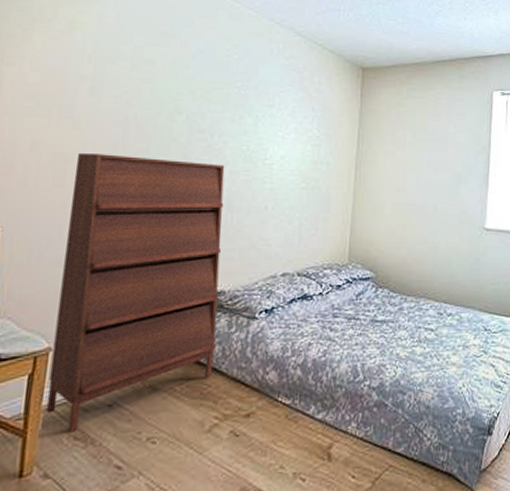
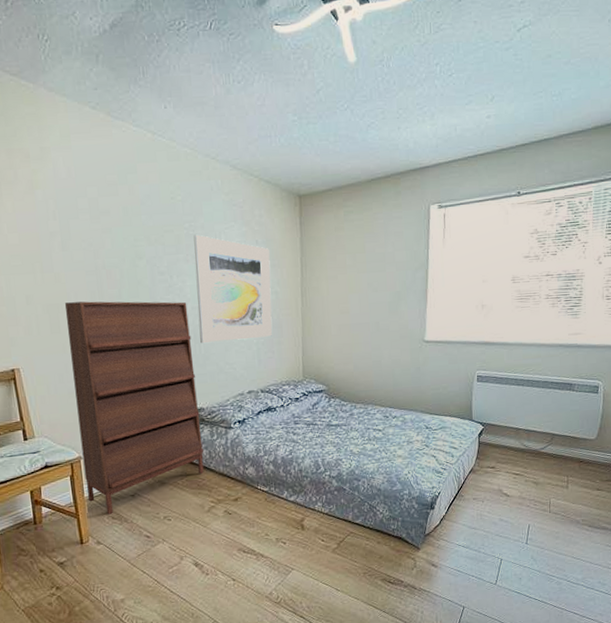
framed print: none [234,94,325,214] -> present [193,234,273,344]

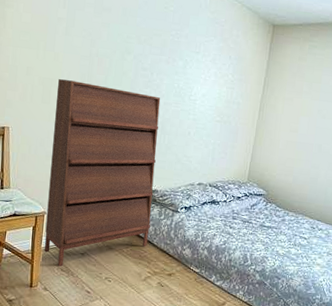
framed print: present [193,234,273,344] -> none [166,41,239,140]

